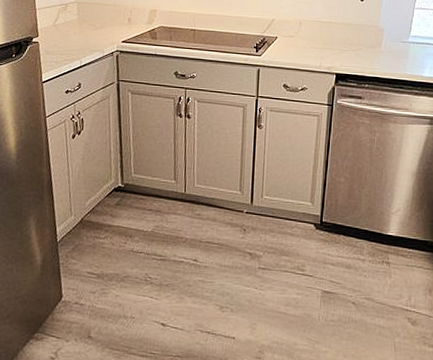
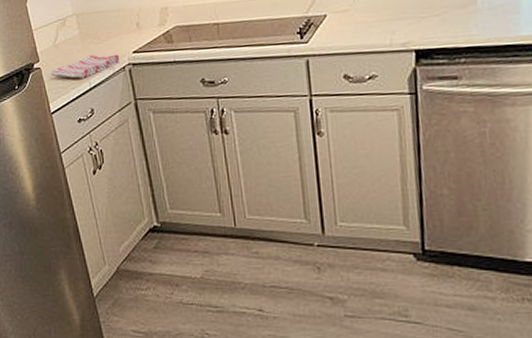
dish towel: none [47,38,110,57] -> present [51,54,120,79]

